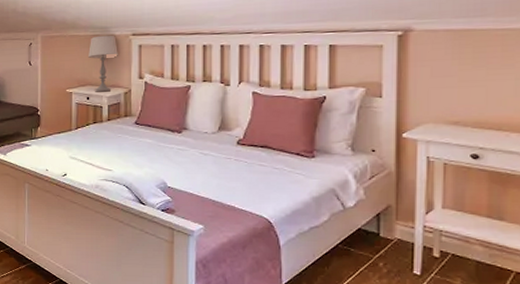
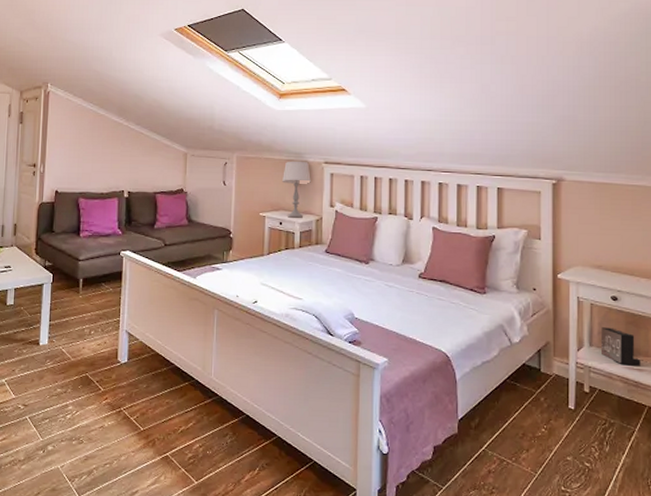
alarm clock: none [455,188,507,229] -> present [600,327,641,366]

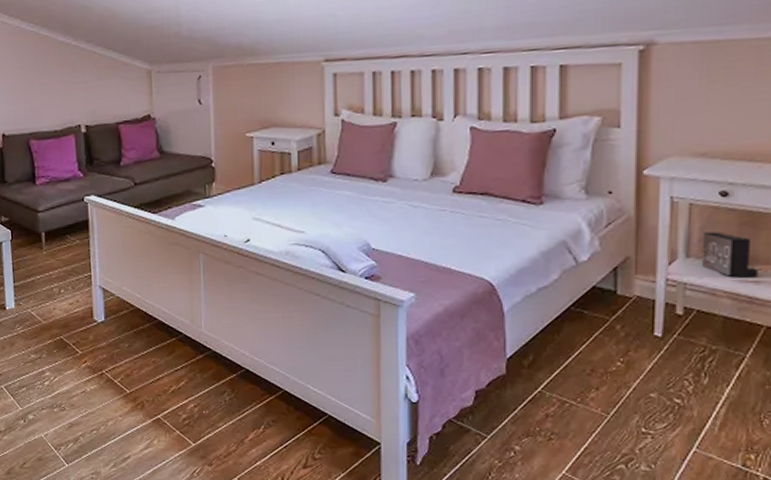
table lamp: present [282,161,311,219] -> none [272,62,308,137]

